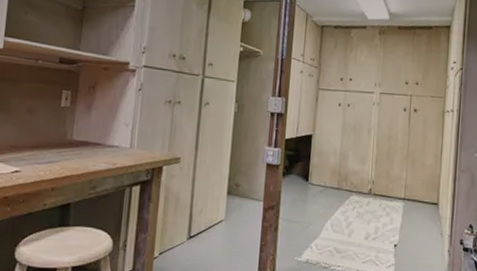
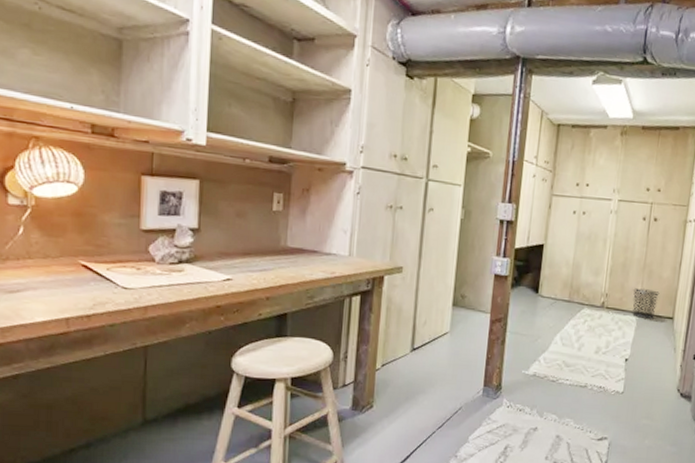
waste bin: none [398,175,424,206] -> present [632,288,660,320]

